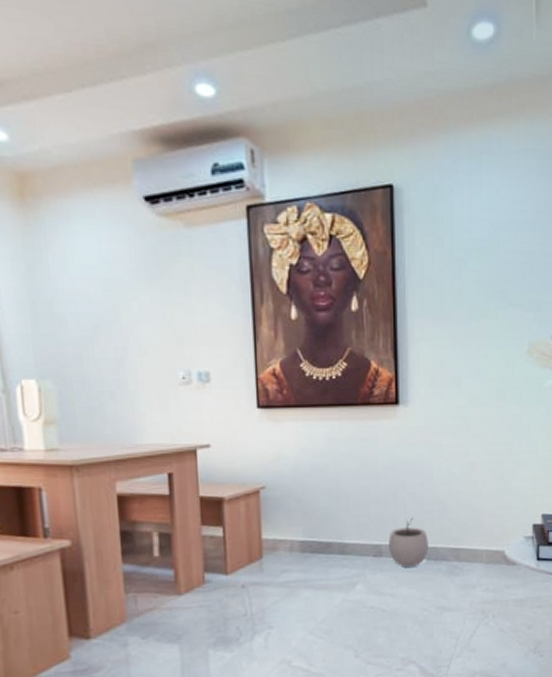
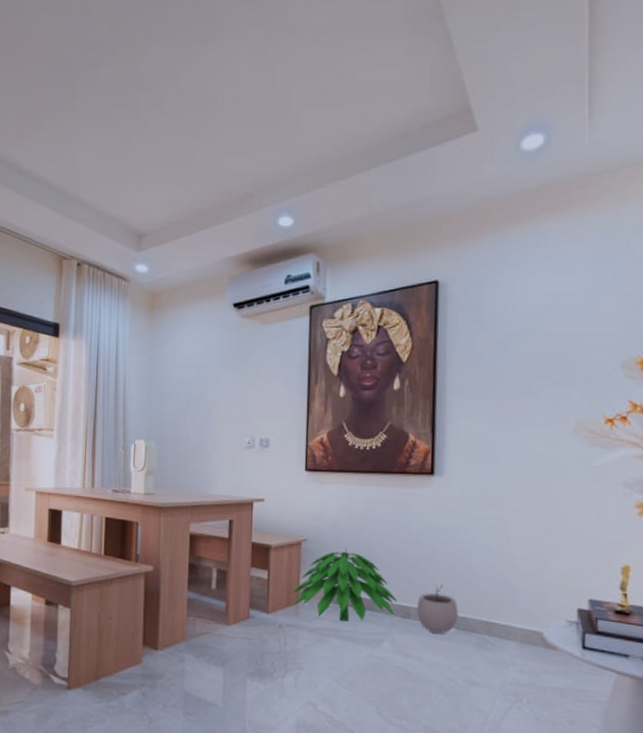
indoor plant: none [255,490,369,570] -> present [293,547,398,621]

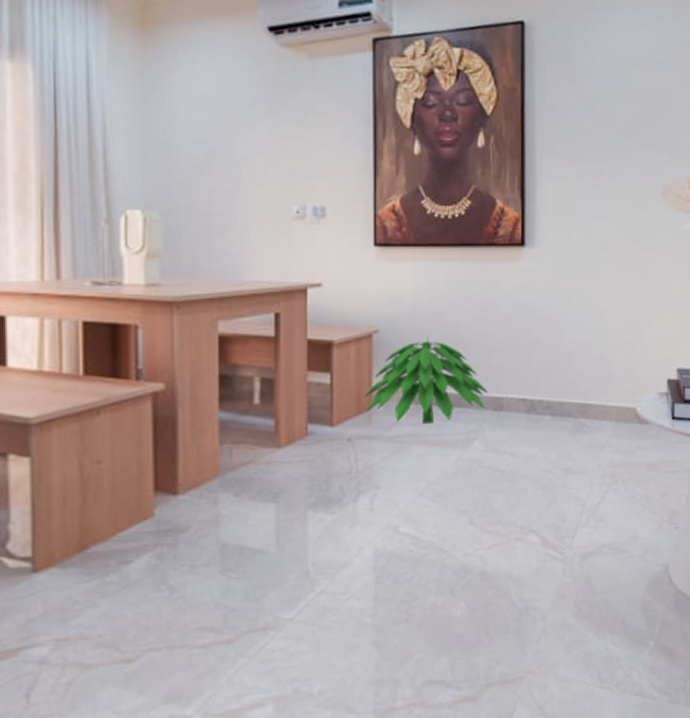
plant pot: present [415,585,458,634] -> none [508,369,554,424]

